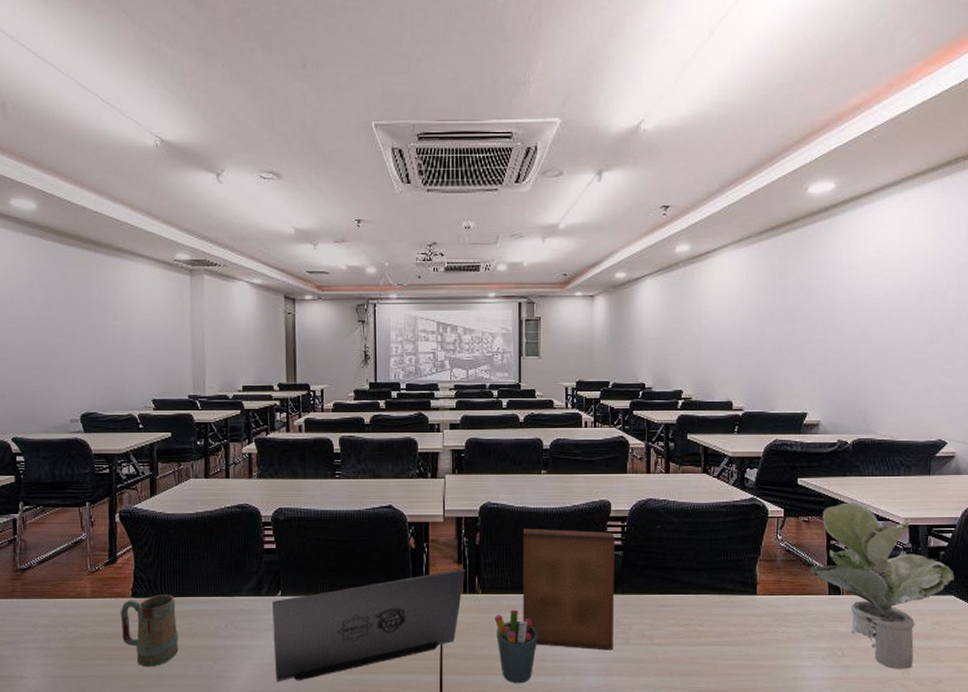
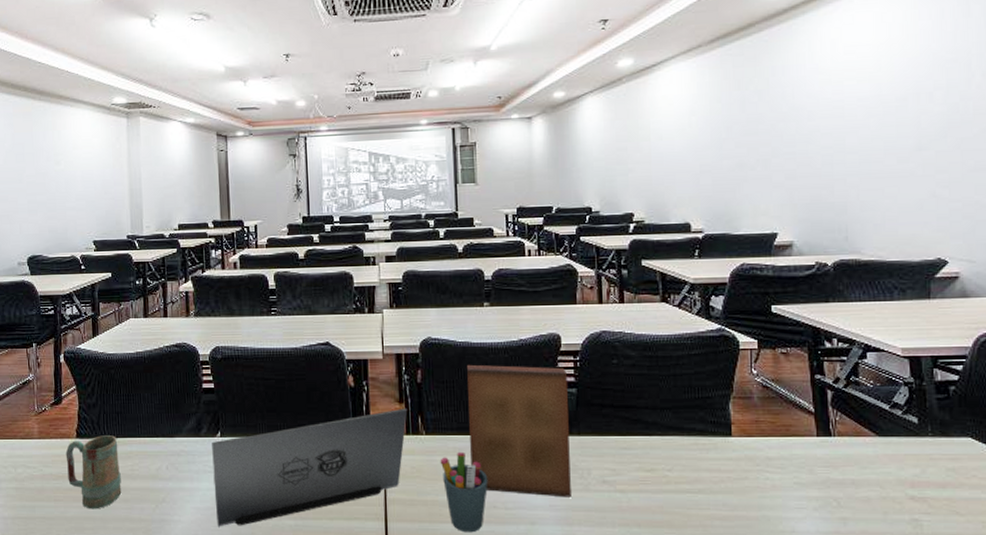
potted plant: present [810,502,954,670] -> none [793,331,970,524]

